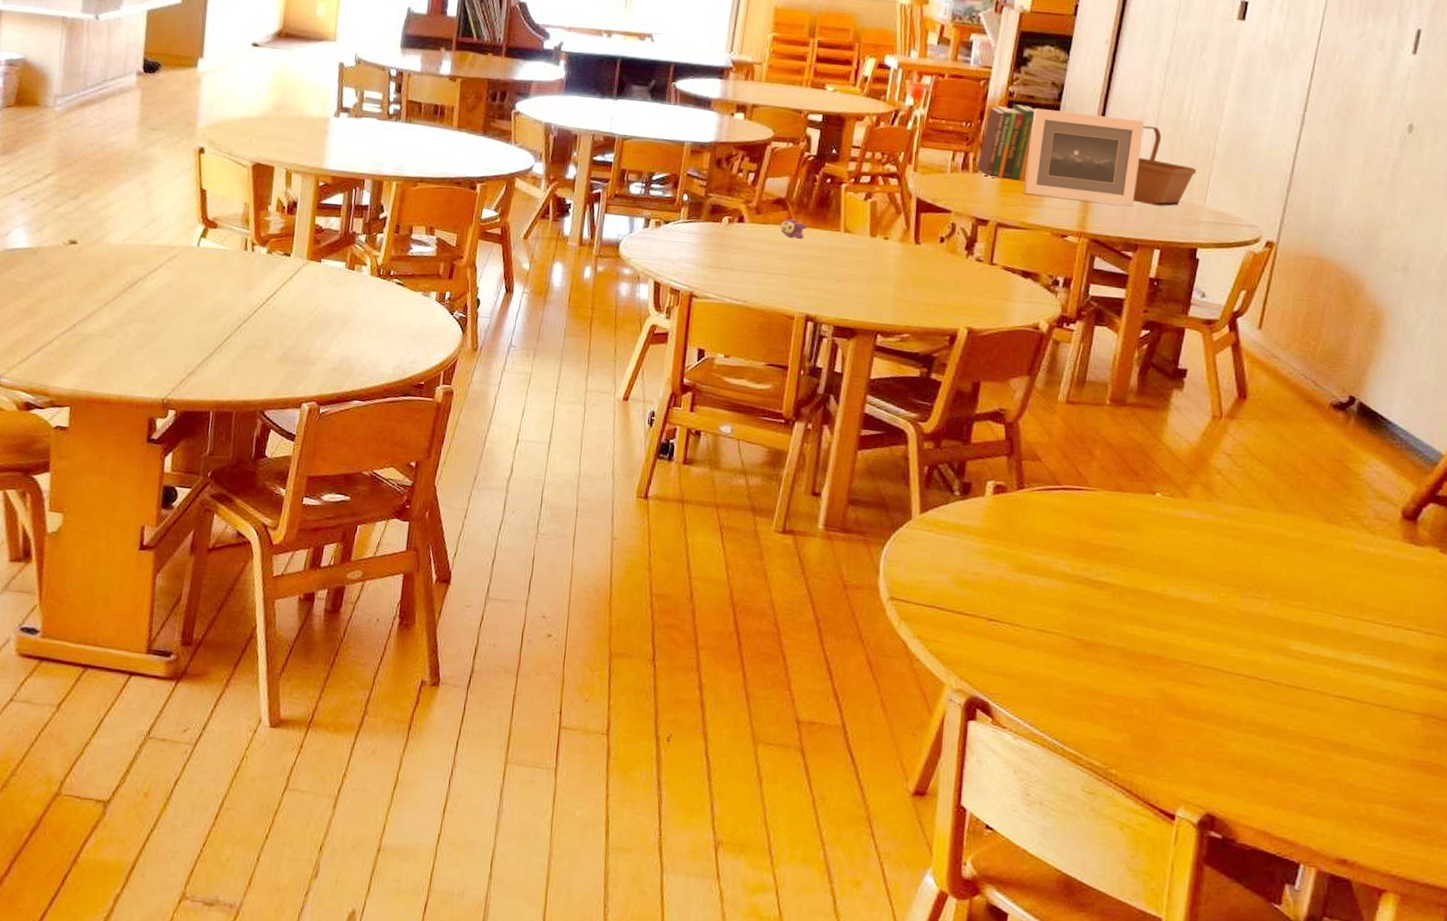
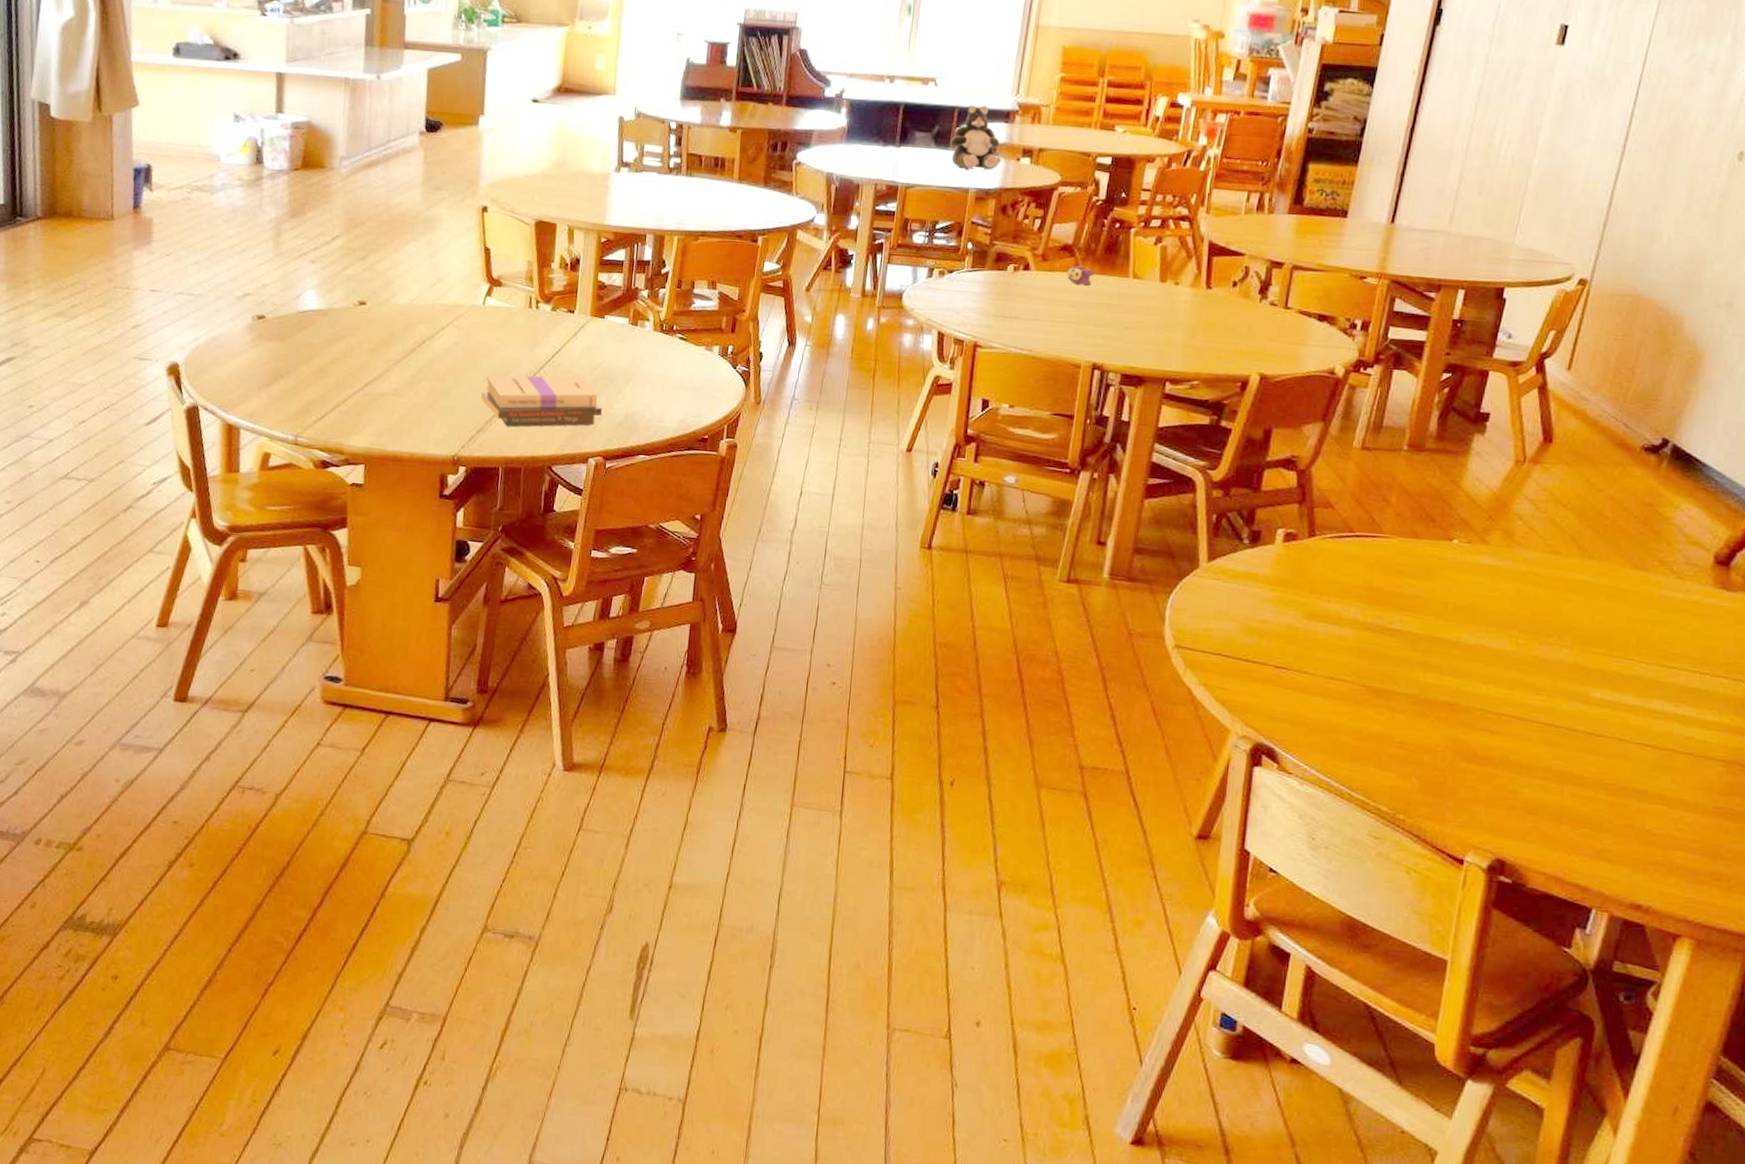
books: none [193,318,318,371] -> present [480,376,603,427]
plush toy: none [666,61,717,124] -> present [950,105,1002,170]
books: present [977,103,1035,183] -> none [1273,140,1336,223]
picture frame: present [1022,108,1144,208] -> none [1320,145,1451,247]
basket: present [1133,125,1197,207] -> none [1438,160,1507,245]

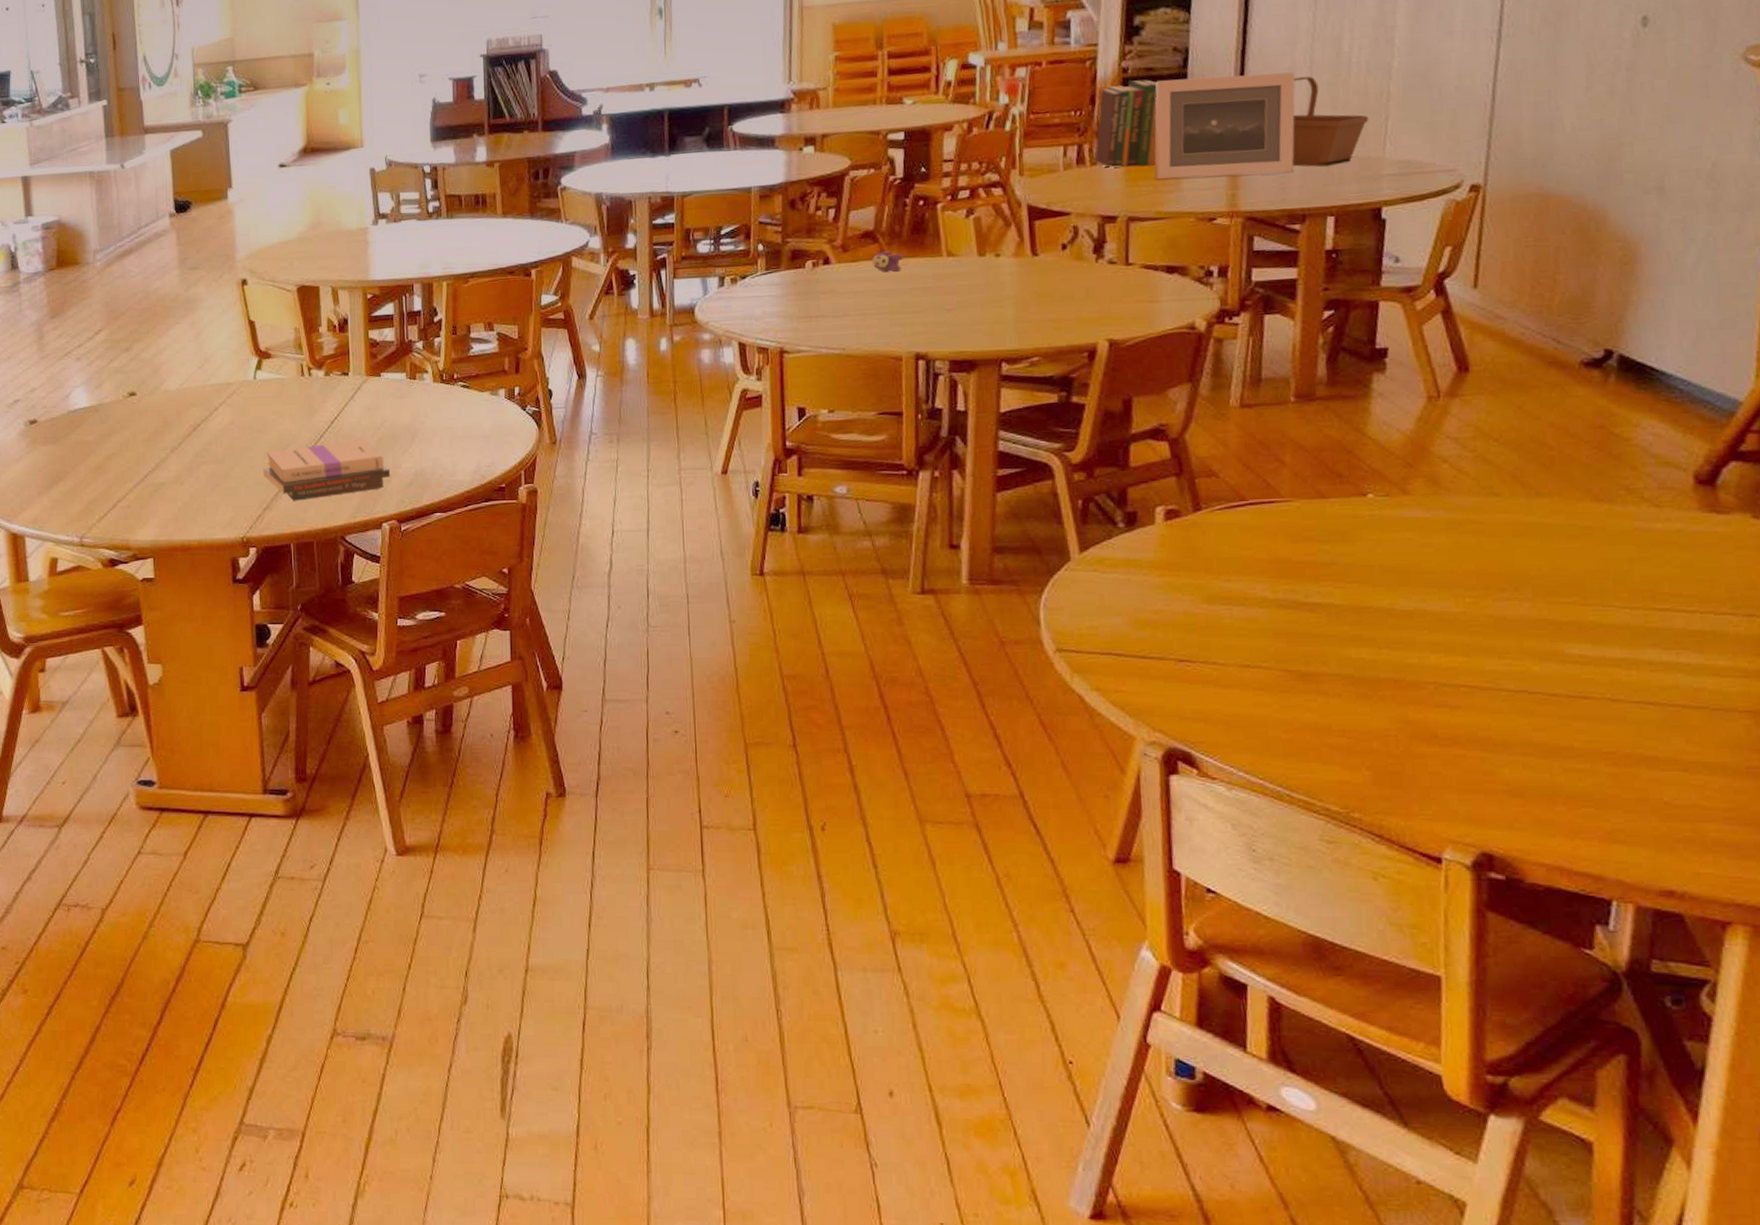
plush toy: present [950,105,1002,170] -> none [724,98,783,168]
books: none [1273,140,1336,223] -> present [1095,79,1157,168]
picture frame: none [1320,145,1451,247] -> present [1154,72,1295,180]
basket: none [1438,160,1507,245] -> present [1291,76,1369,167]

